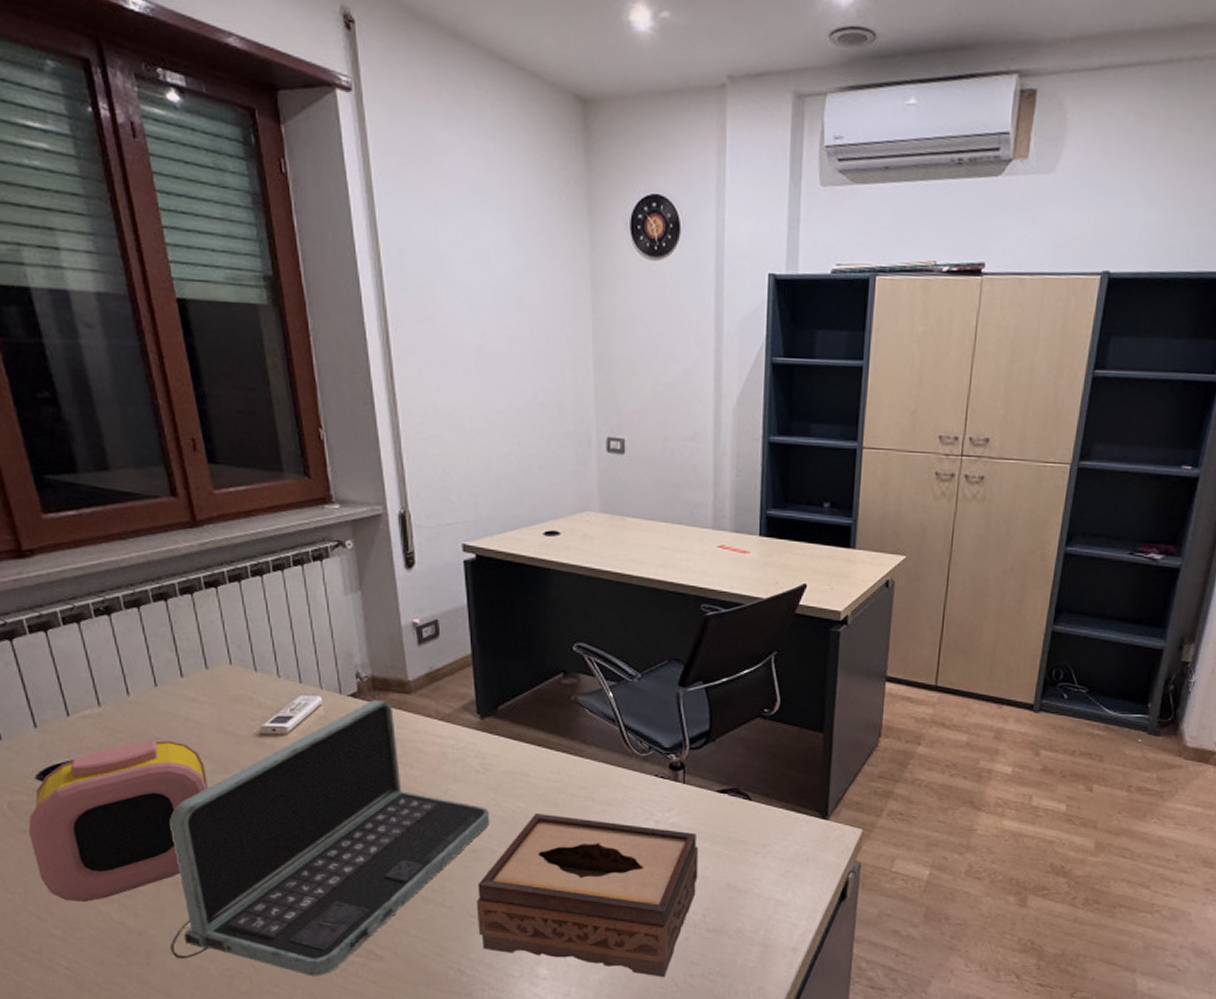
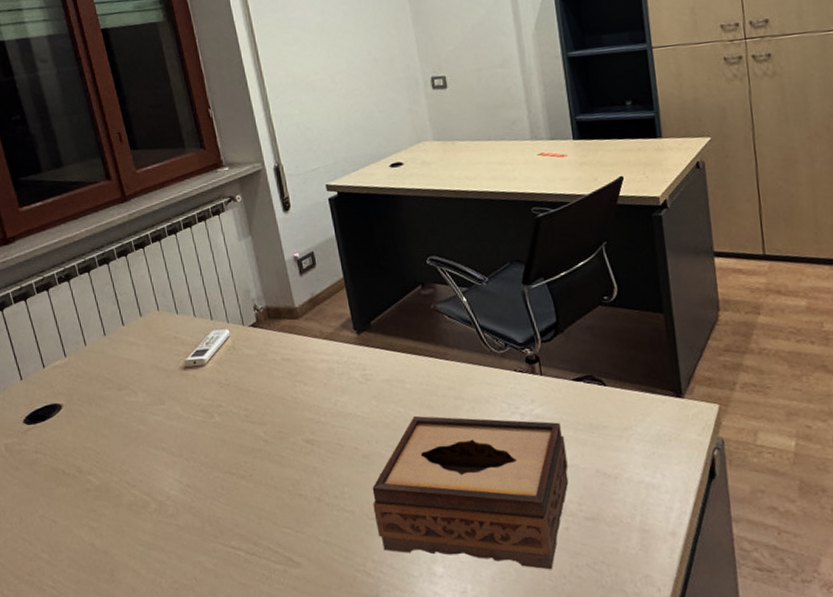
alarm clock: present [28,740,209,902] -> none [19,380,150,527]
laptop: present [170,699,490,976] -> none [122,326,376,585]

